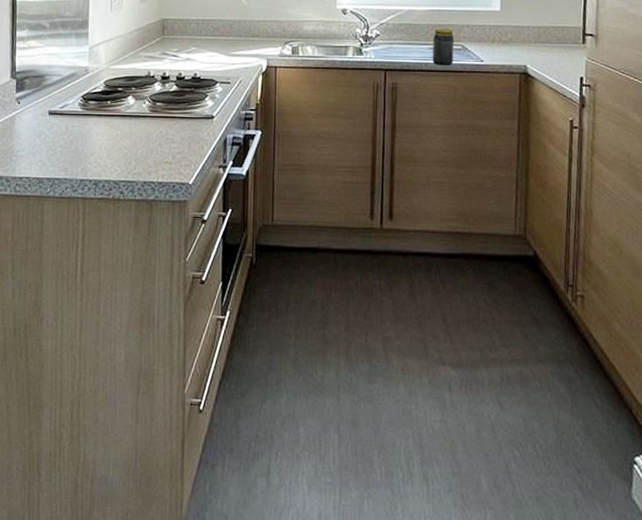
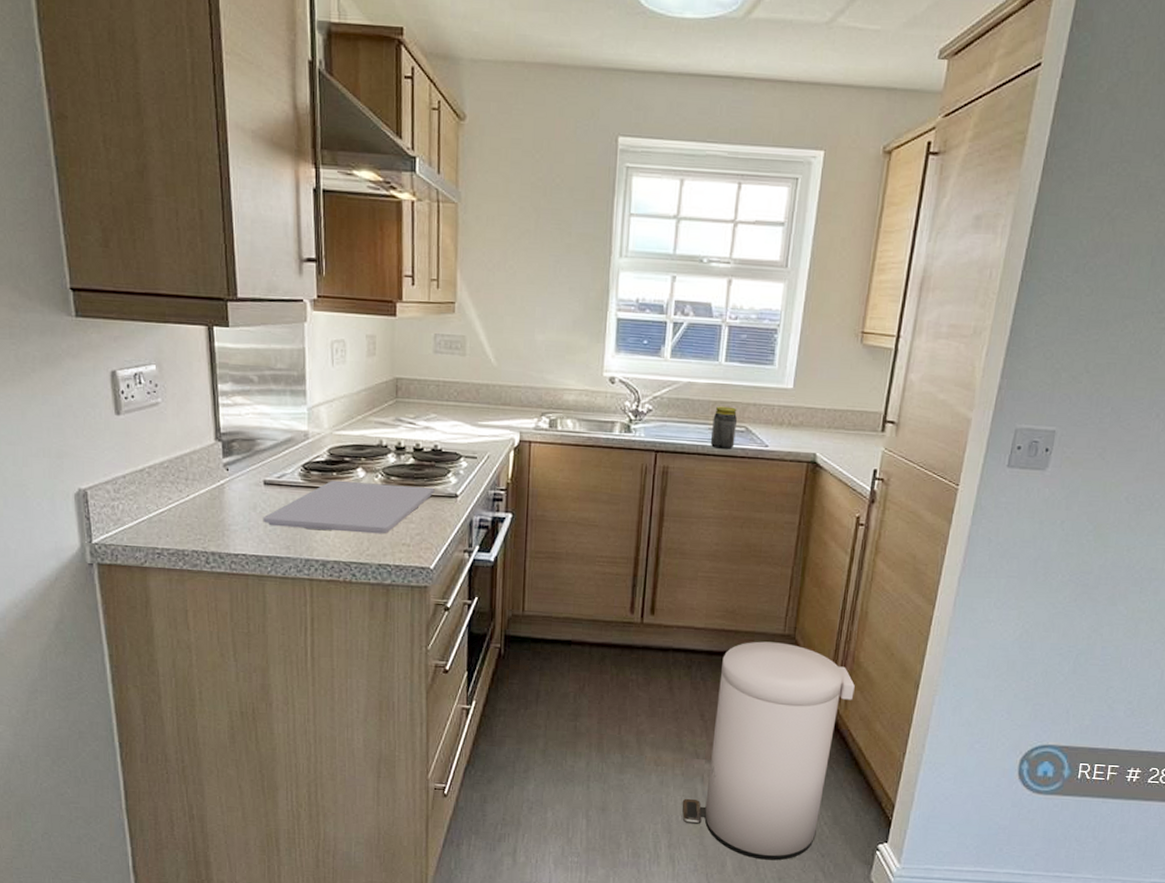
cutting board: none [46,108,194,154] -> present [263,480,435,534]
pedal bin: none [431,242,589,478] -> present [682,641,855,861]

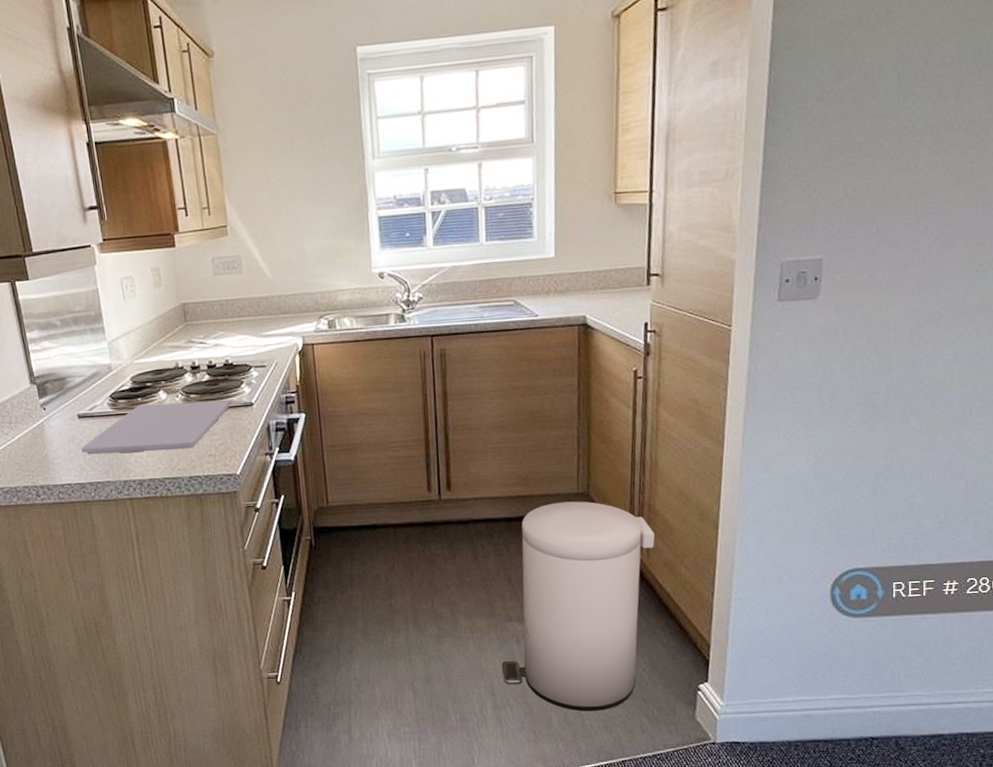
jar: present [710,406,738,450] -> none [481,283,506,326]

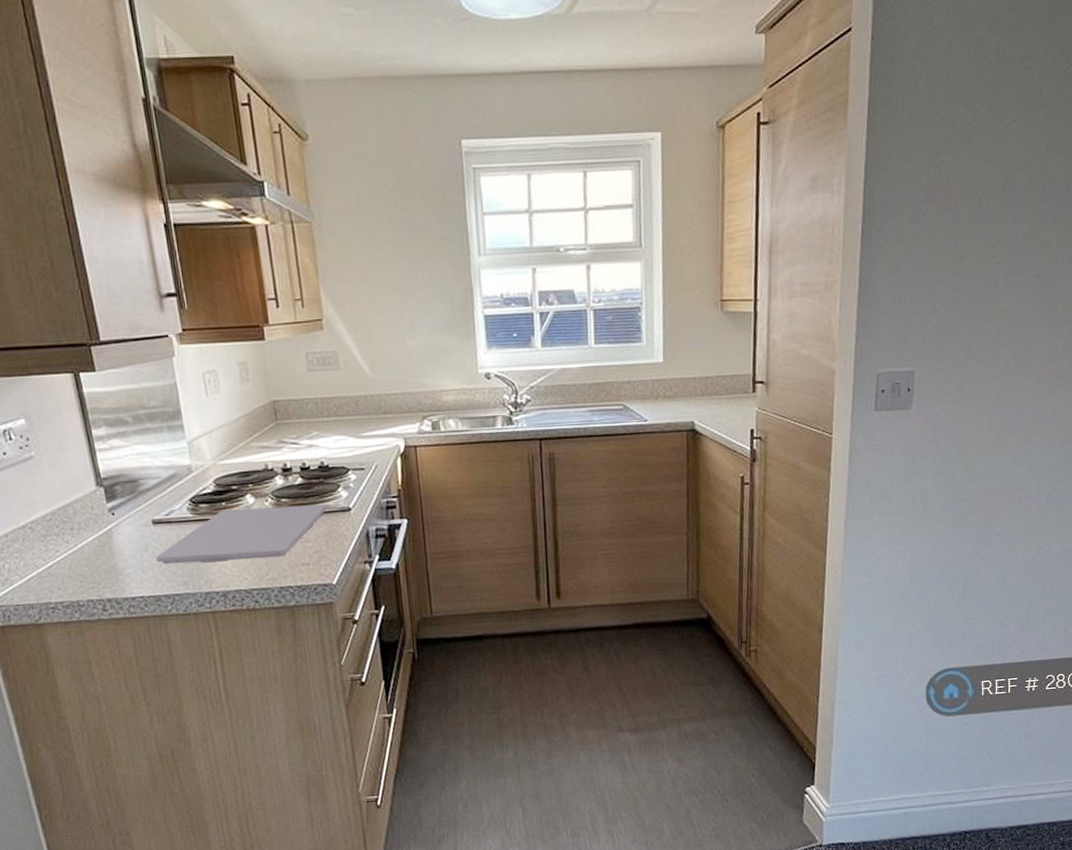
pedal bin: present [501,501,655,712] -> none [613,607,763,821]

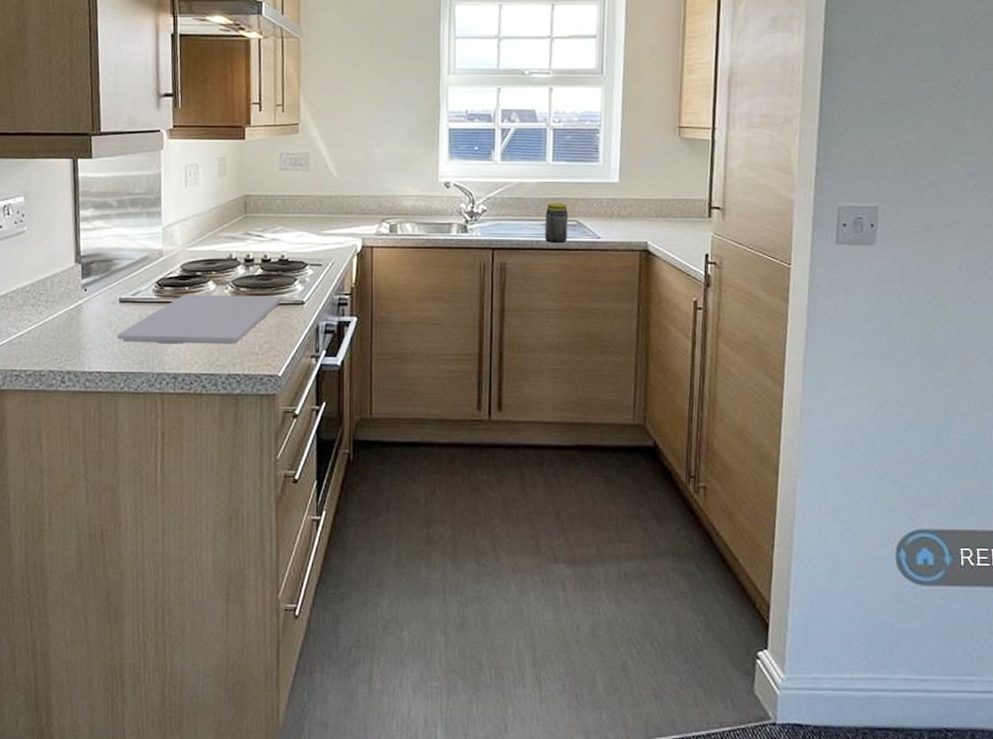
jar: none [591,387,615,430] -> present [544,203,569,244]

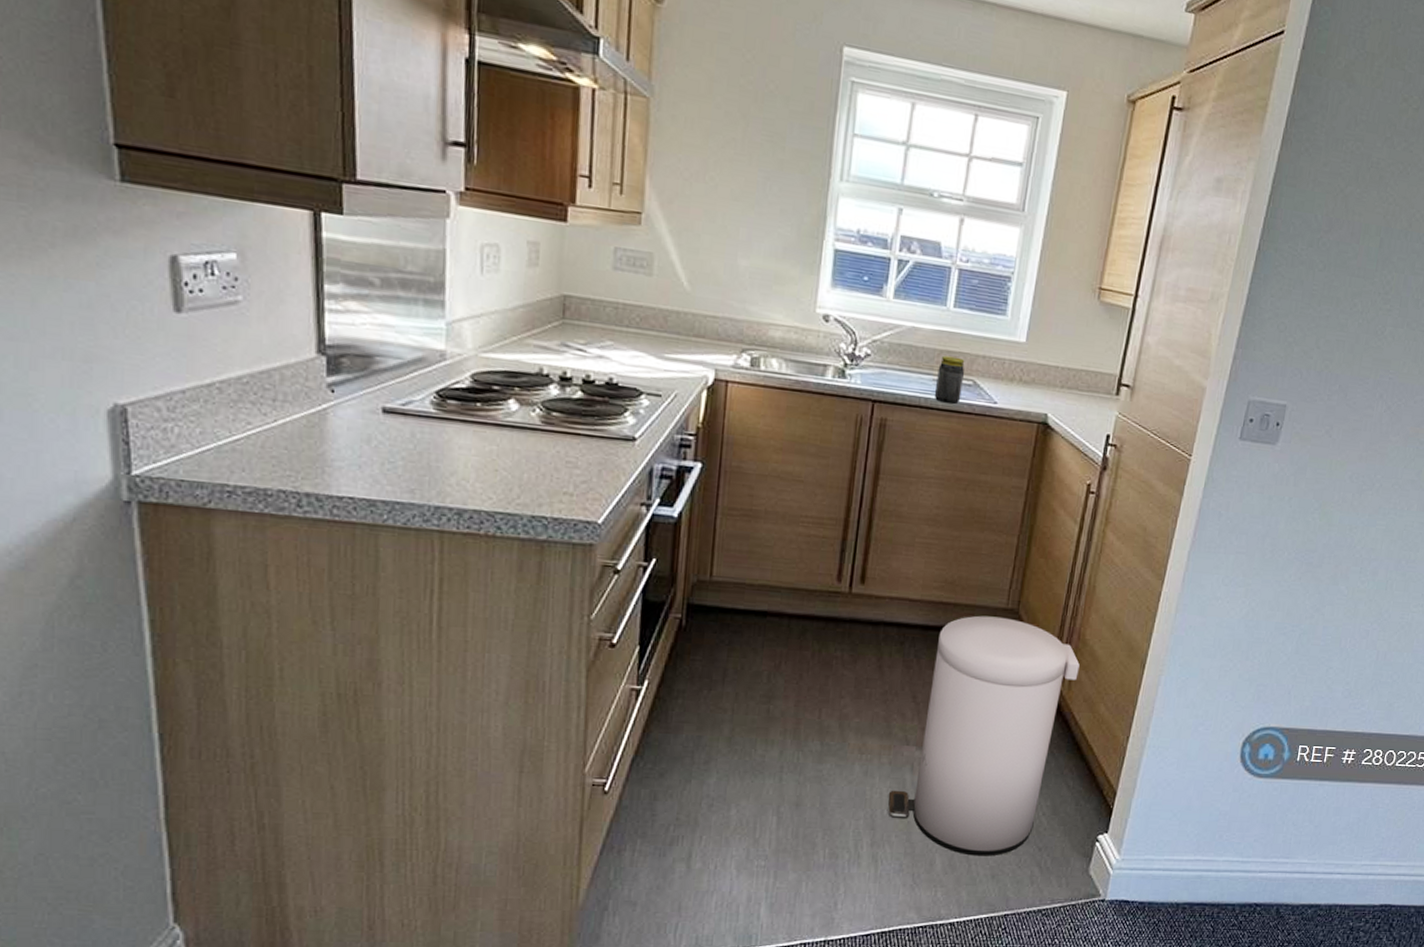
cutting board: present [117,294,282,344] -> none [379,411,607,480]
pedal bin: none [544,433,712,676] -> present [887,615,1080,856]

